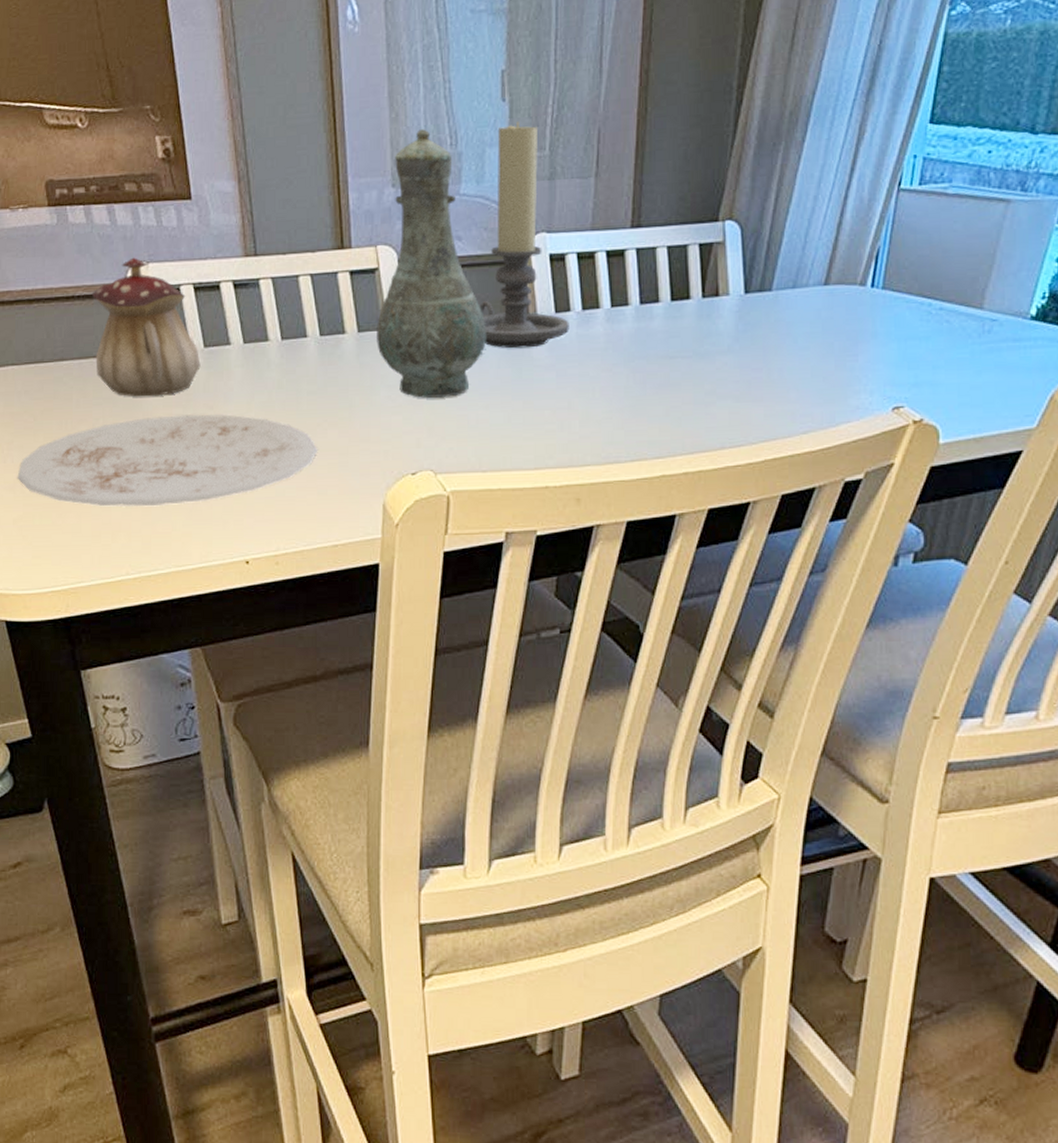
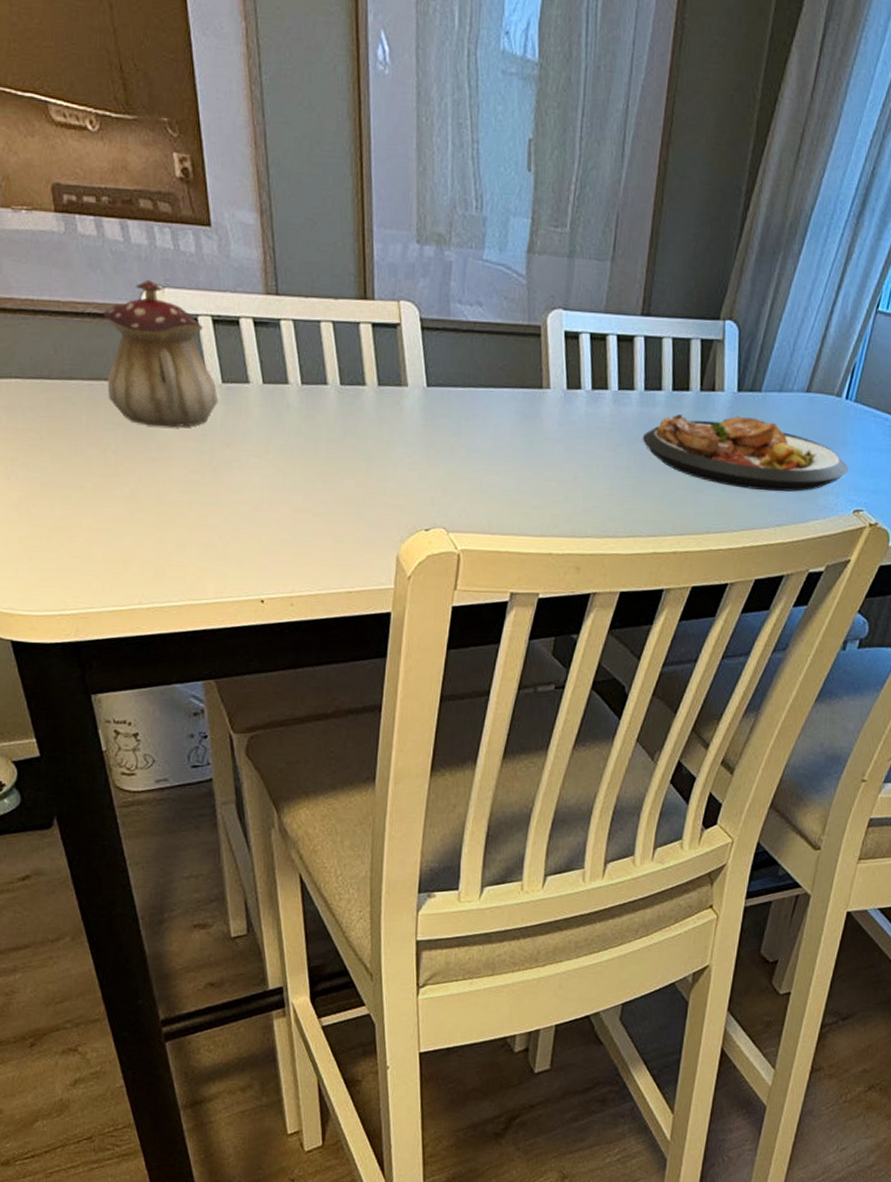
plate: present [17,414,318,507] -> none [22,448,335,539]
vase: present [377,129,486,398] -> none [396,187,502,459]
candle holder: present [479,122,569,349] -> none [496,194,580,420]
plate: none [641,319,881,397] -> present [642,413,848,492]

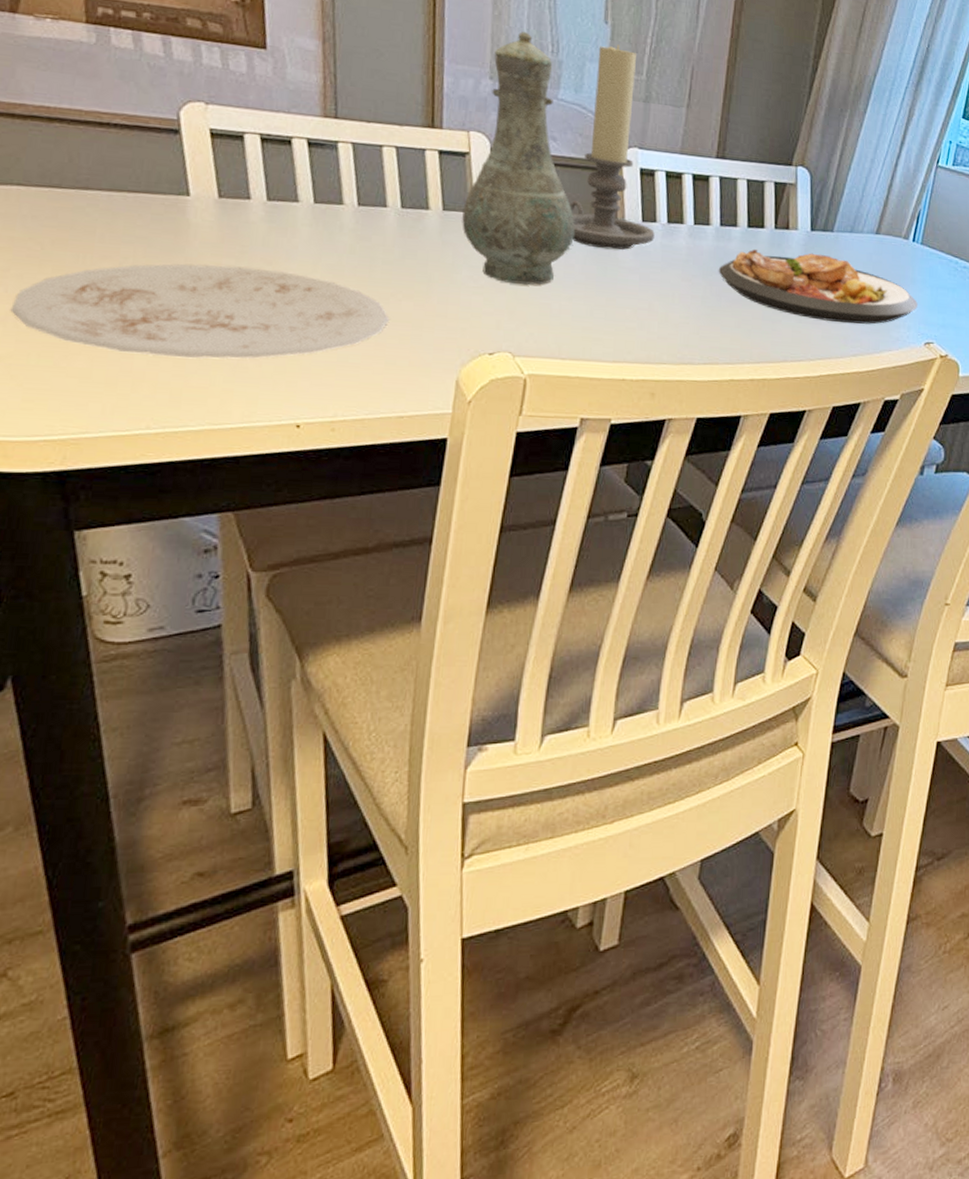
plate: none [22,448,335,539] -> present [10,263,390,359]
teapot: present [102,279,218,428] -> none [130,95,262,243]
vase: none [396,187,502,459] -> present [462,32,575,285]
candle holder: none [496,194,580,420] -> present [569,45,655,250]

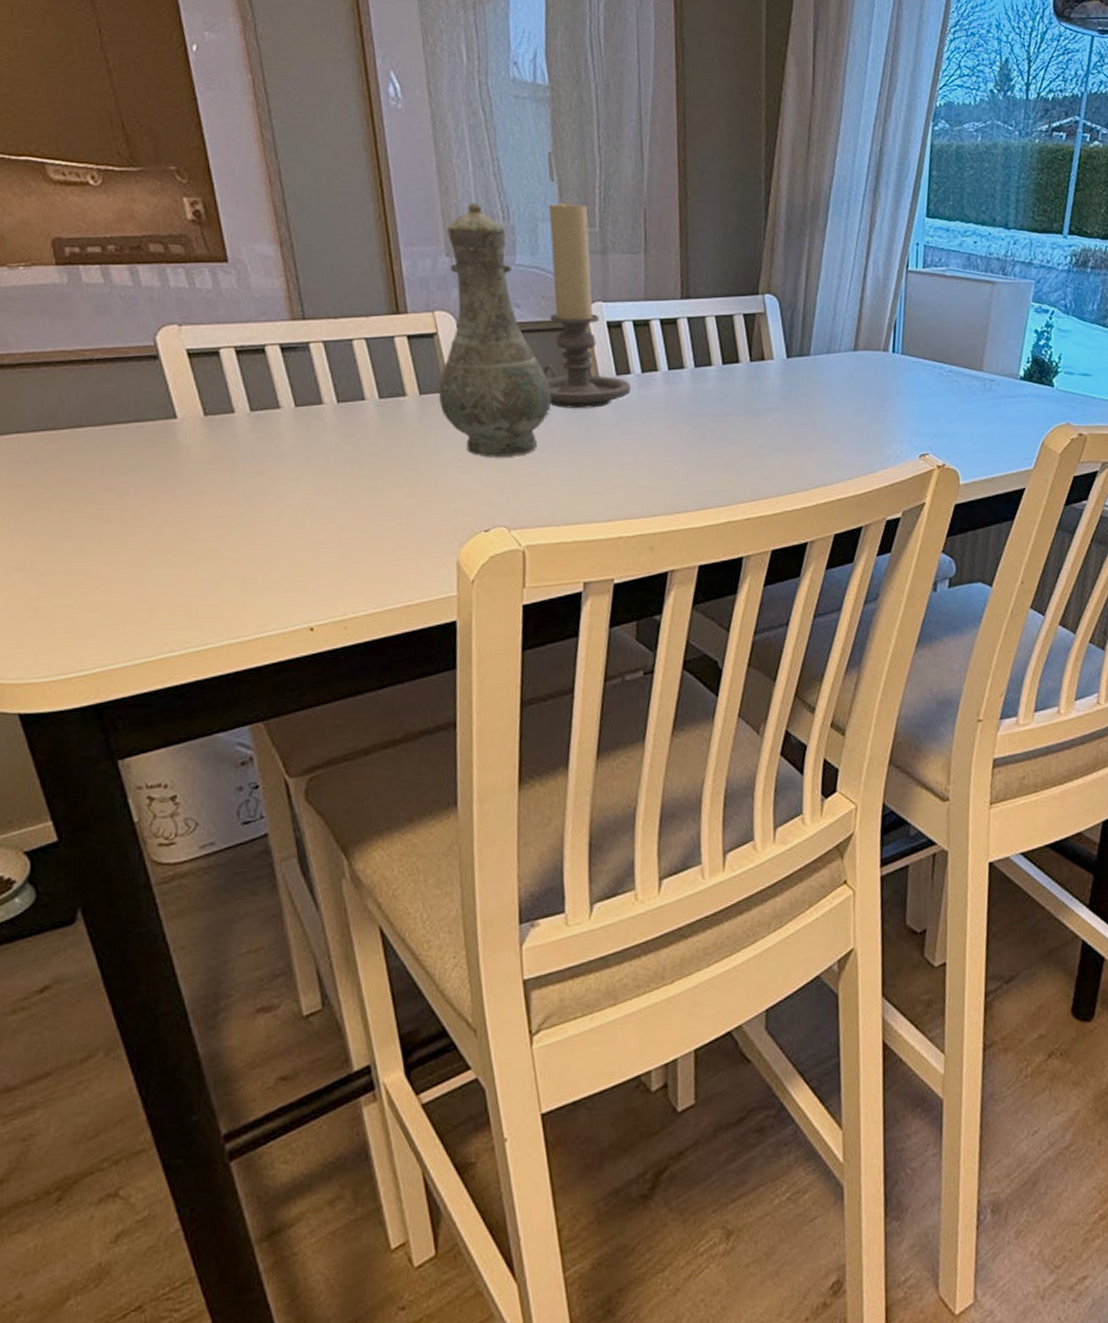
plate: present [10,263,390,359] -> none [28,479,384,581]
plate: present [718,249,918,324] -> none [699,380,907,448]

